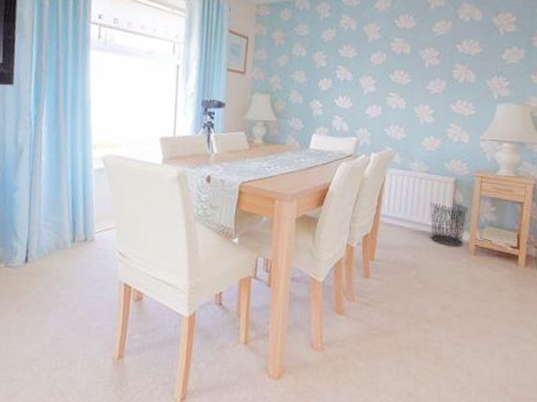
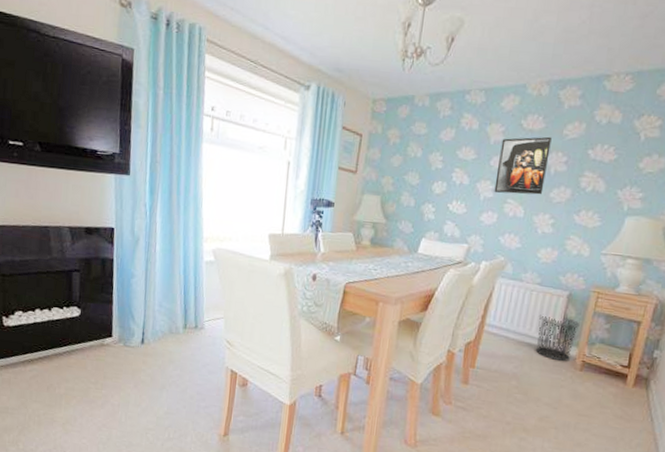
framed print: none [376,34,423,88] -> present [494,136,552,195]

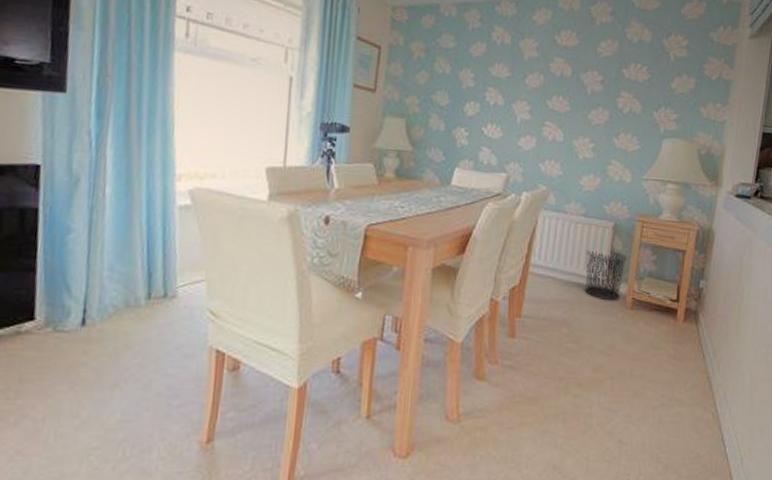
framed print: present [494,136,552,195] -> none [531,54,586,117]

